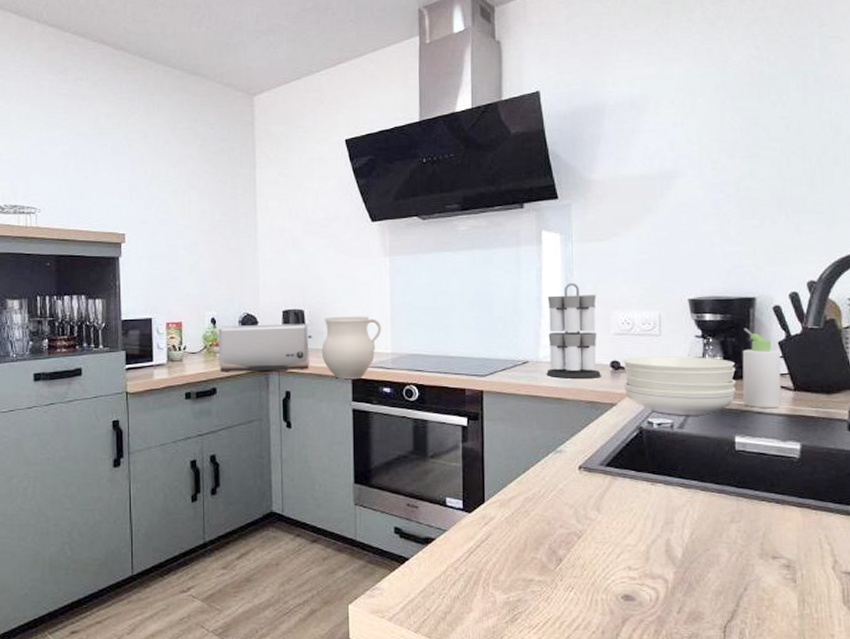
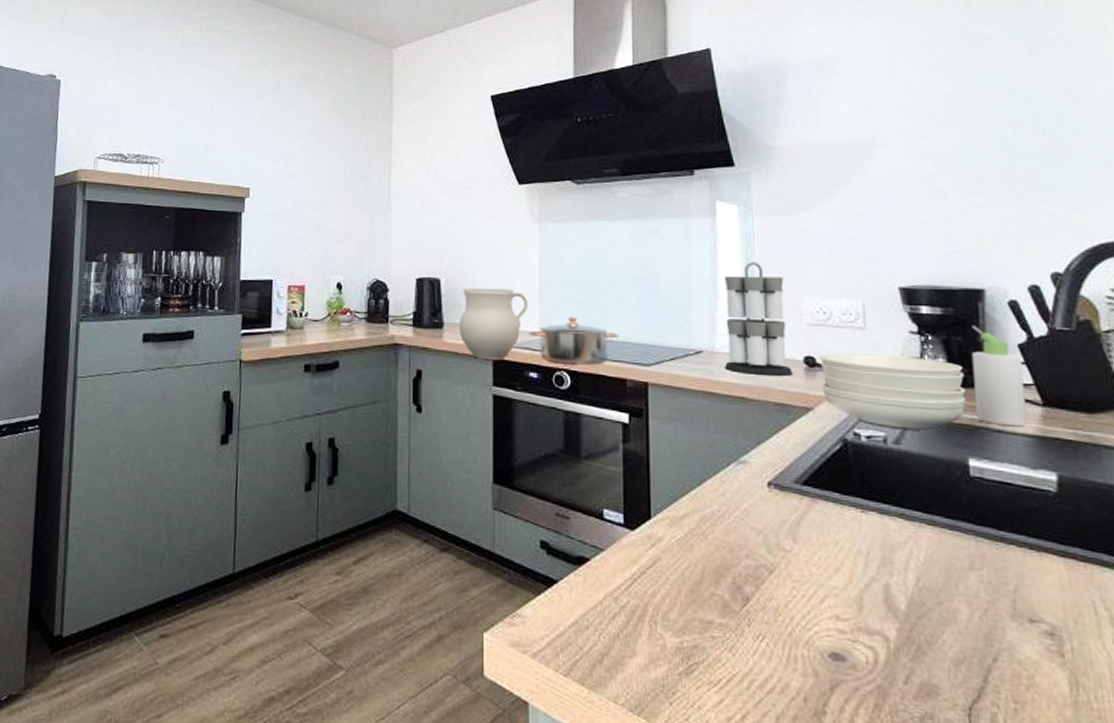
toaster: present [217,323,312,372] -> none [343,292,449,347]
cooking pot: none [381,338,459,379] -> present [527,317,619,366]

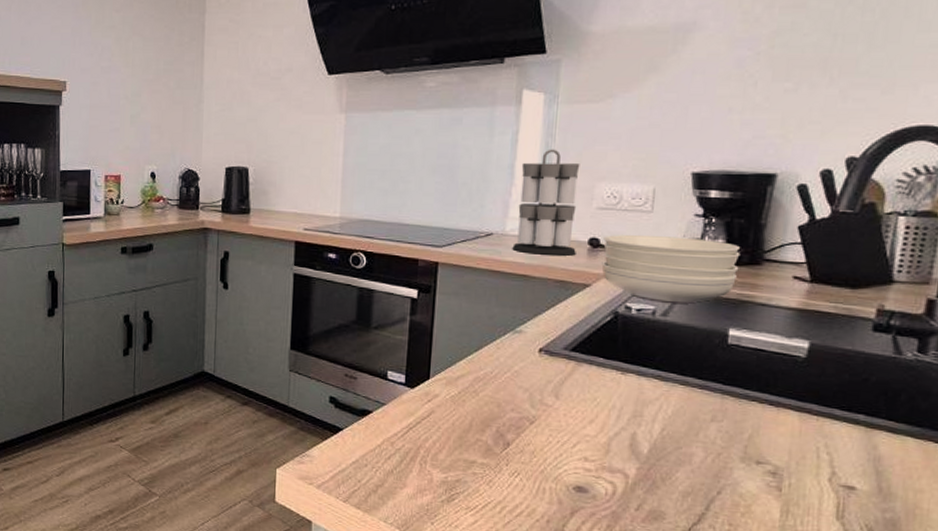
ceramic jug: present [458,287,529,361] -> none [264,176,332,243]
cooking pot: present [527,317,619,366] -> none [329,203,415,247]
bottle: present [971,325,1027,427] -> none [745,208,799,301]

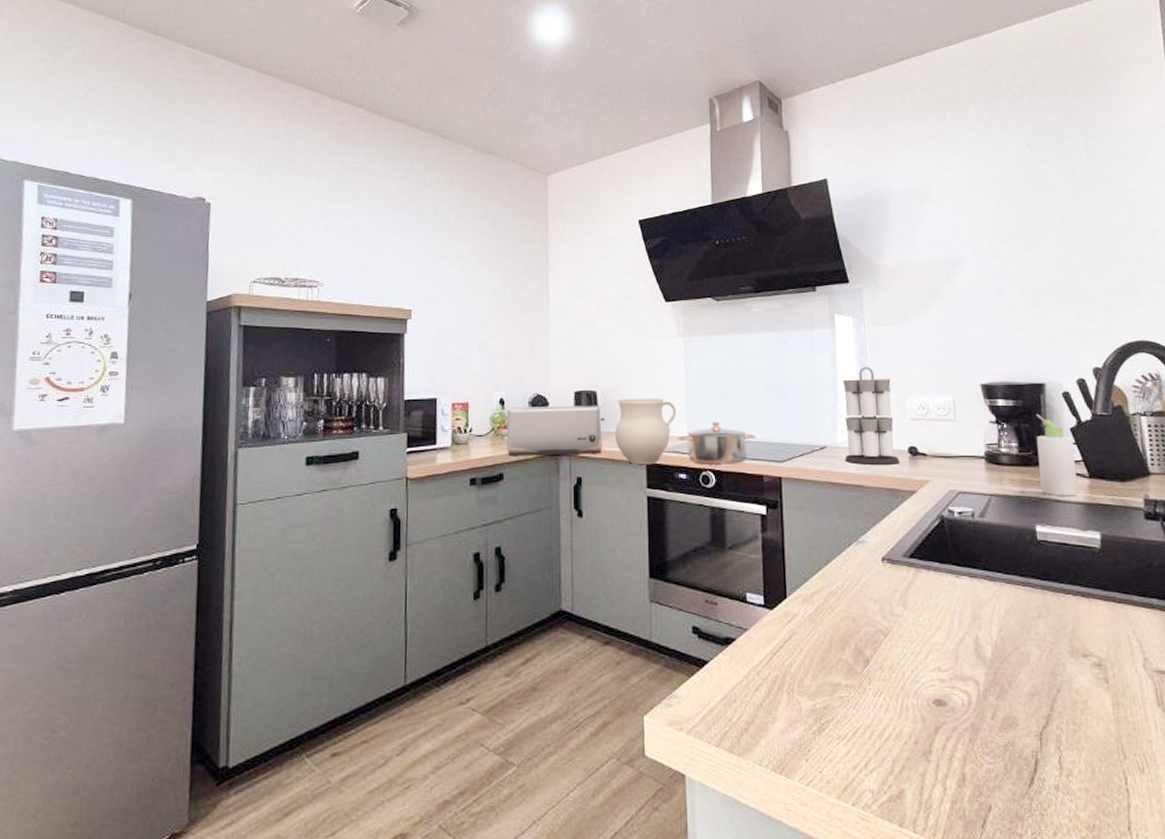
toaster: none [156,181,256,231] -> present [506,405,605,457]
ceramic jug: none [264,176,332,243] -> present [614,398,677,465]
cooking pot: none [329,203,415,247] -> present [676,422,756,465]
bowl: present [601,235,741,305] -> none [920,442,1033,505]
bottle: none [745,208,799,301] -> present [1036,413,1078,497]

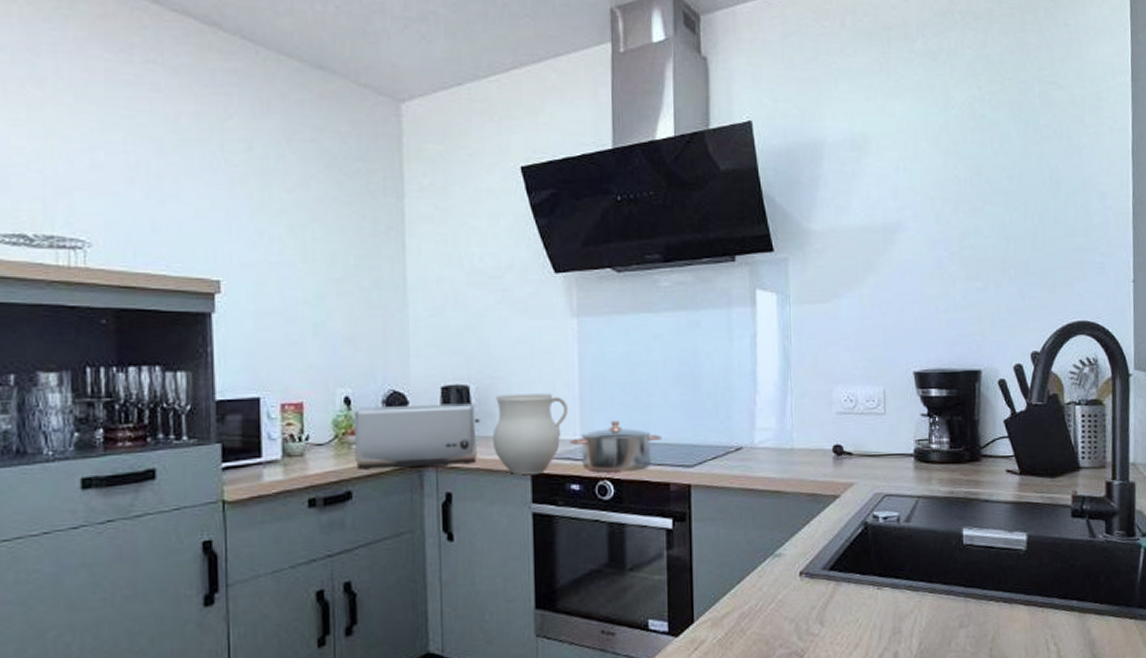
spice rack: present [842,366,900,465] -> none [762,352,823,467]
bottle: present [1036,413,1078,497] -> none [968,404,1008,496]

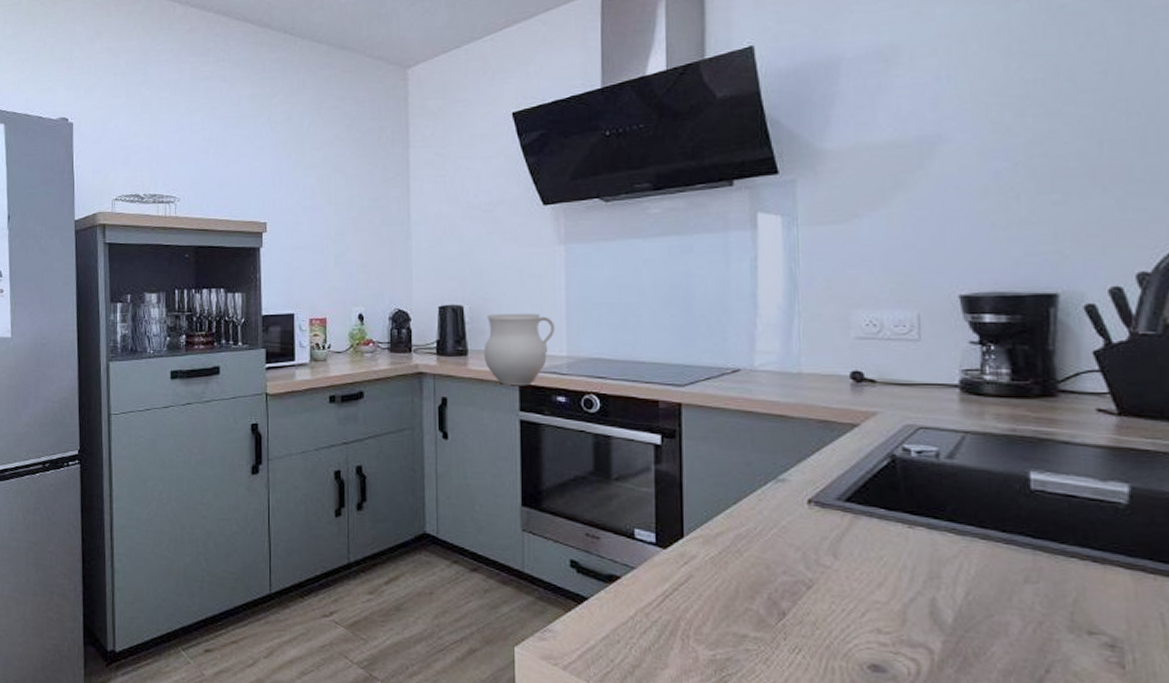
toaster: present [353,403,480,470] -> none [365,321,473,375]
cooking pot: present [568,421,663,473] -> none [555,340,651,388]

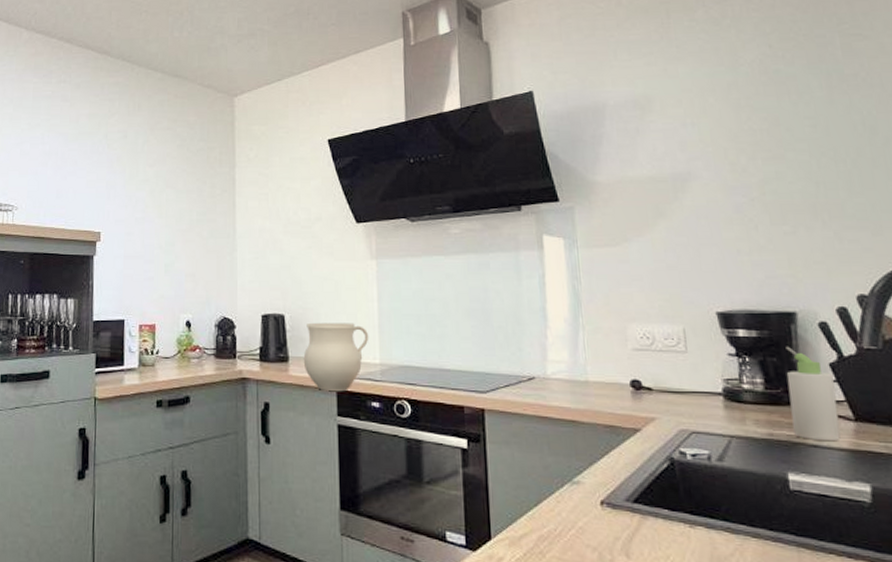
bottle: none [1038,332,1099,438] -> present [785,346,841,442]

